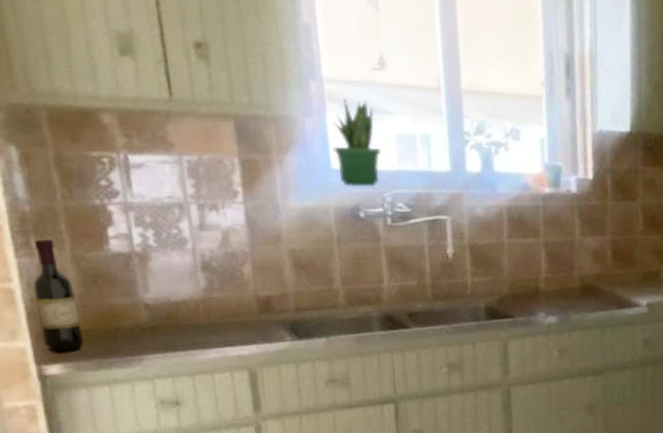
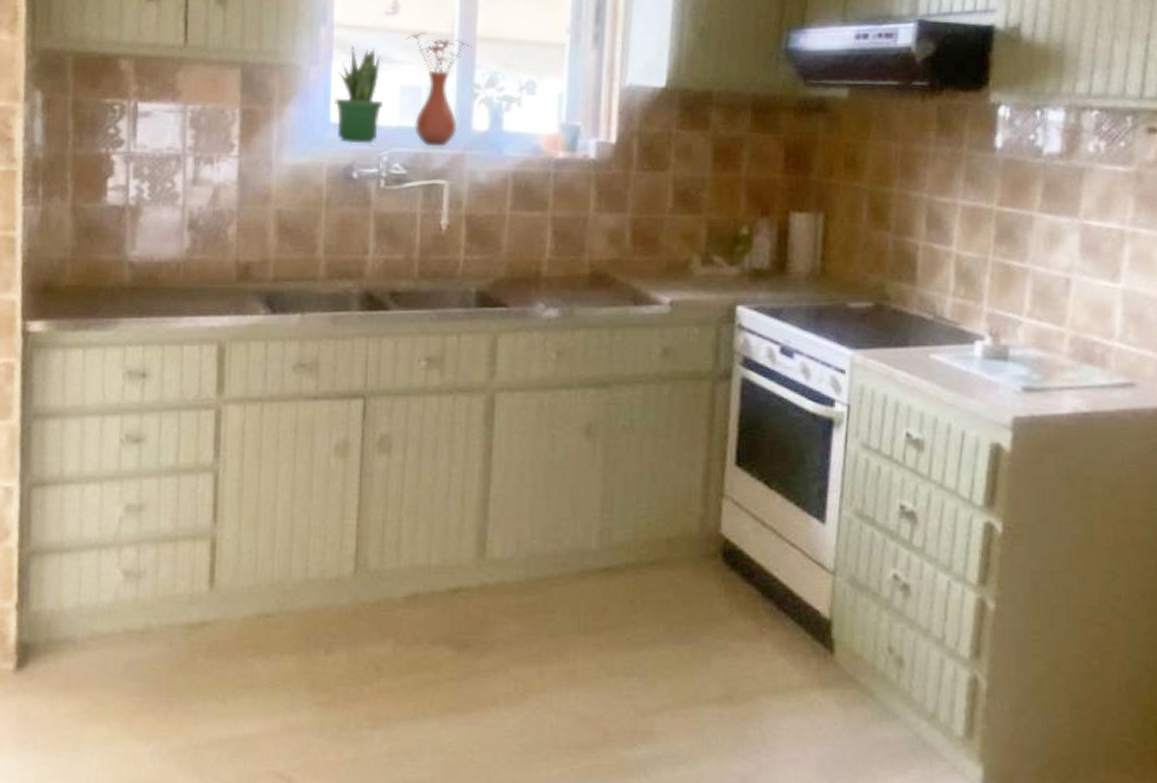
wine bottle: present [33,239,84,353] -> none [32,188,69,308]
vase: none [394,86,459,188] -> present [405,32,473,147]

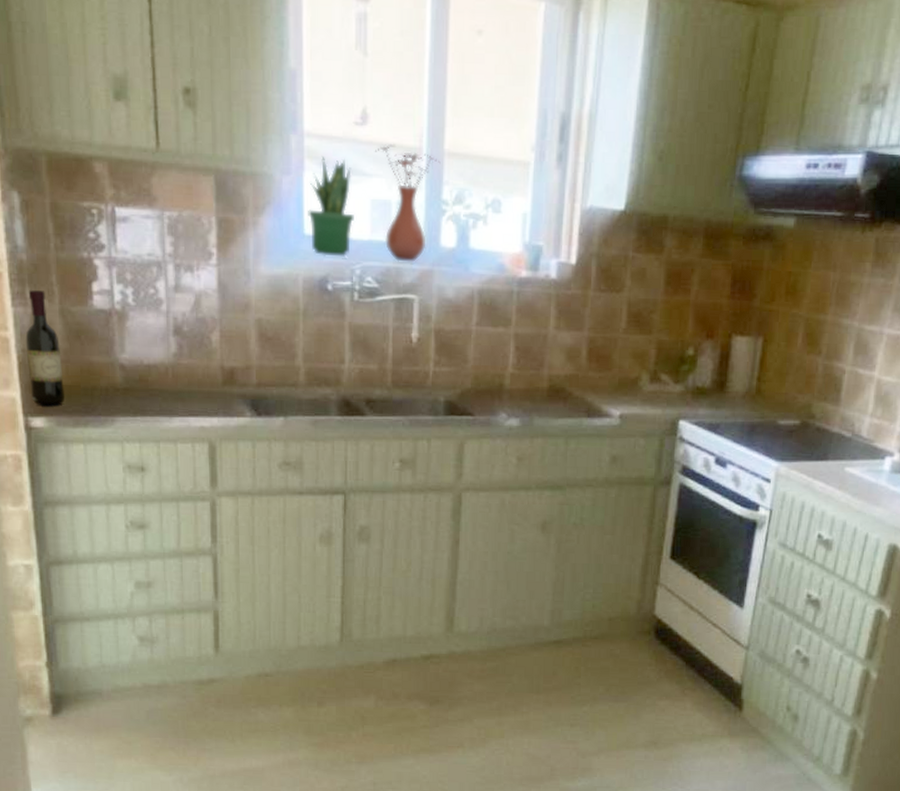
wine bottle: none [32,188,69,308] -> present [25,290,66,406]

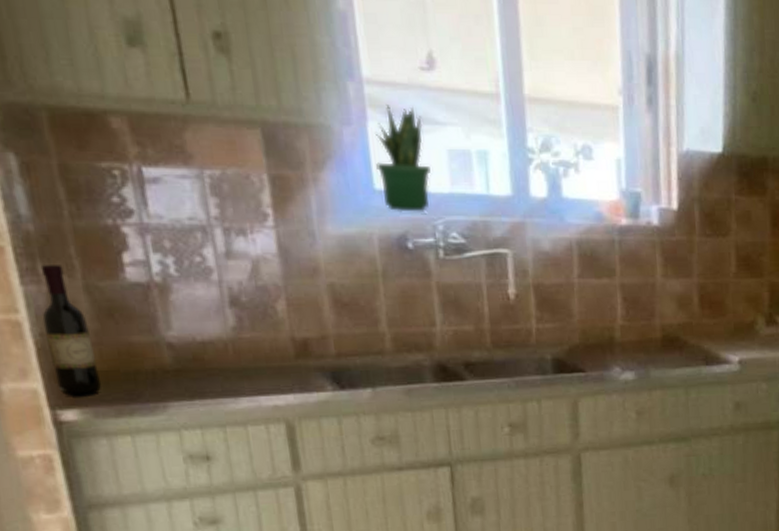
vase: present [374,144,441,262] -> none [446,91,522,215]

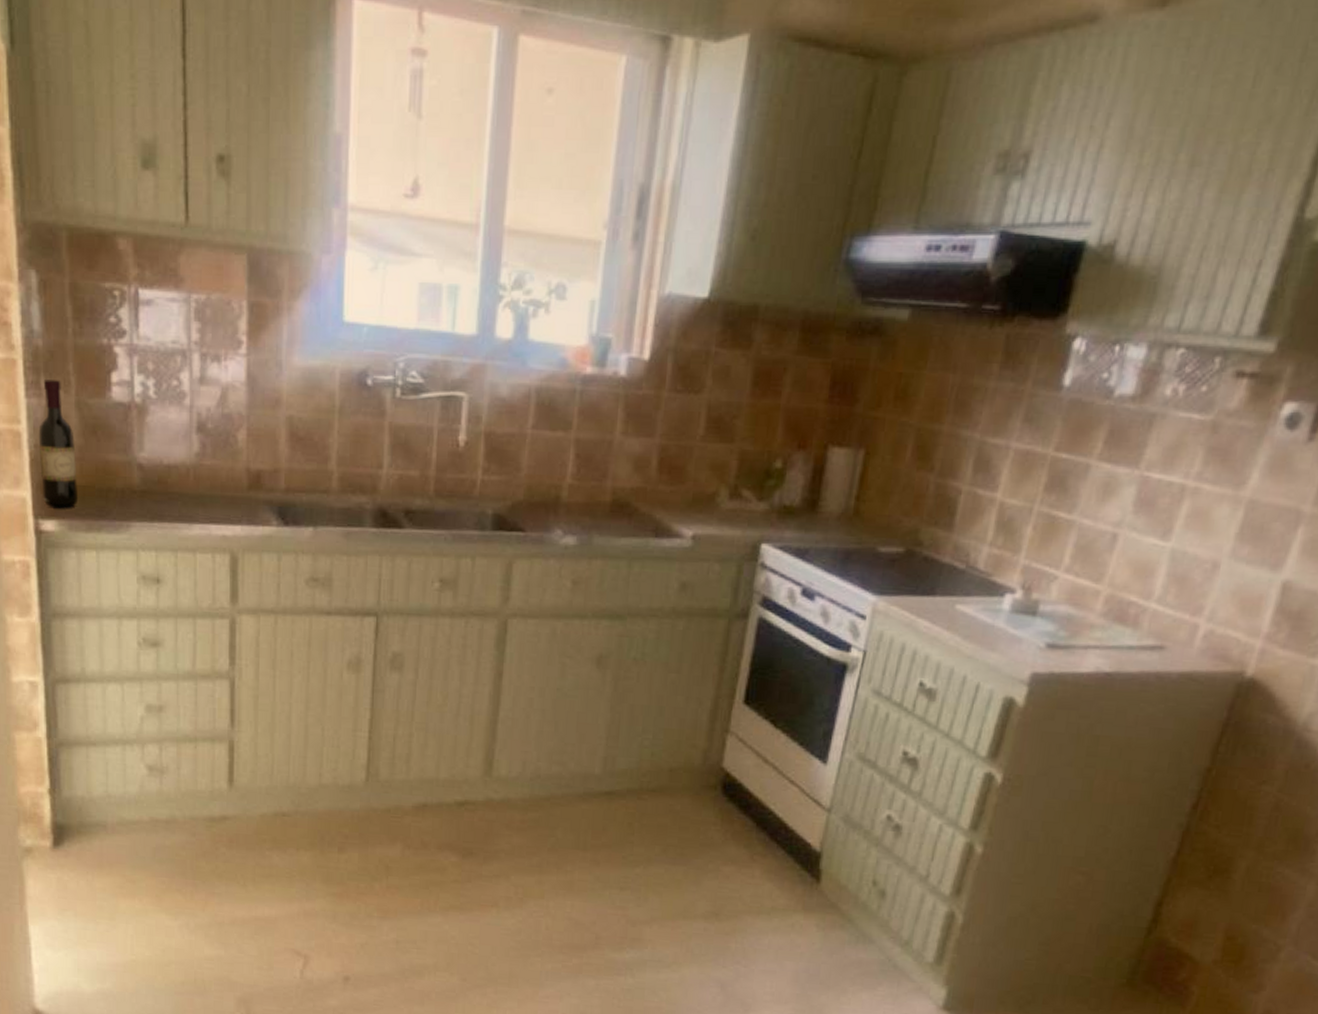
planter: present [376,105,431,212] -> none [348,233,400,348]

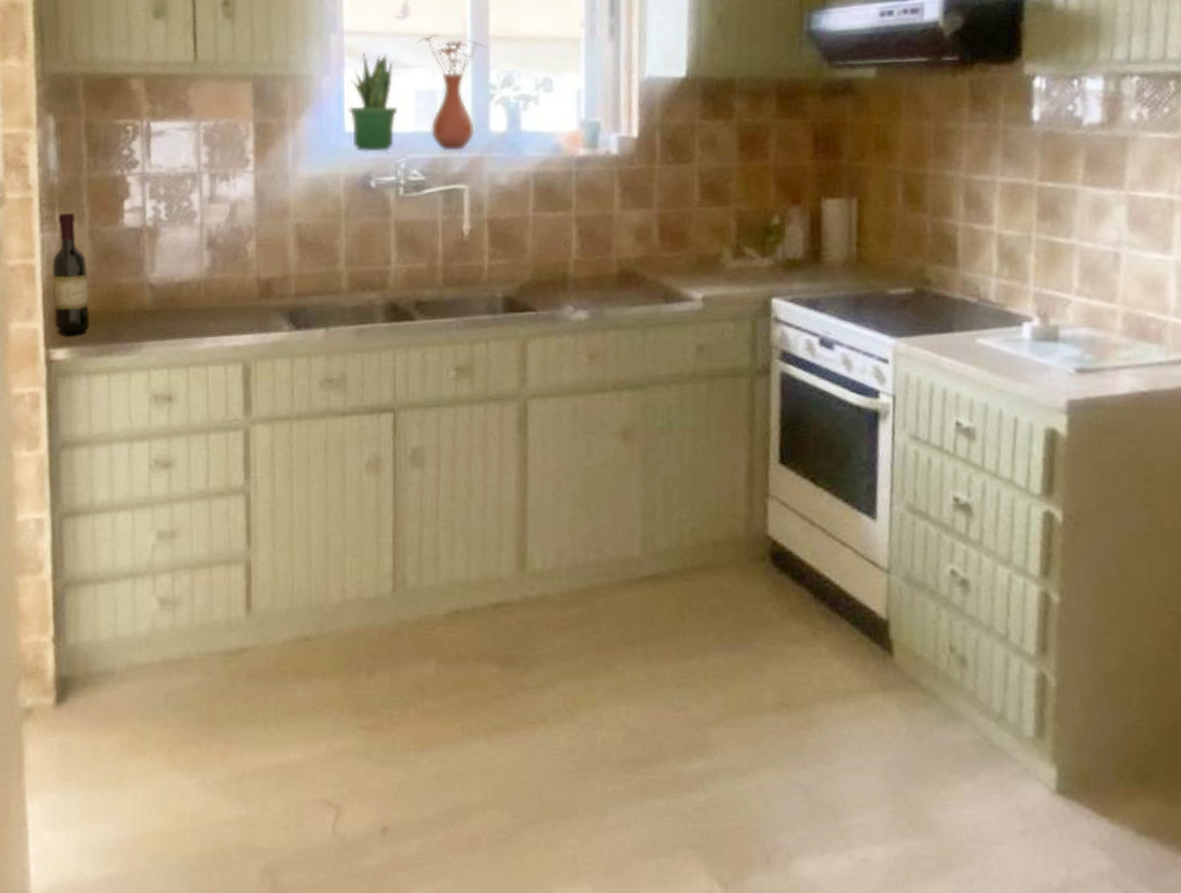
planter: none [348,233,400,348] -> present [349,52,397,153]
vase: none [425,220,499,355] -> present [416,34,486,152]

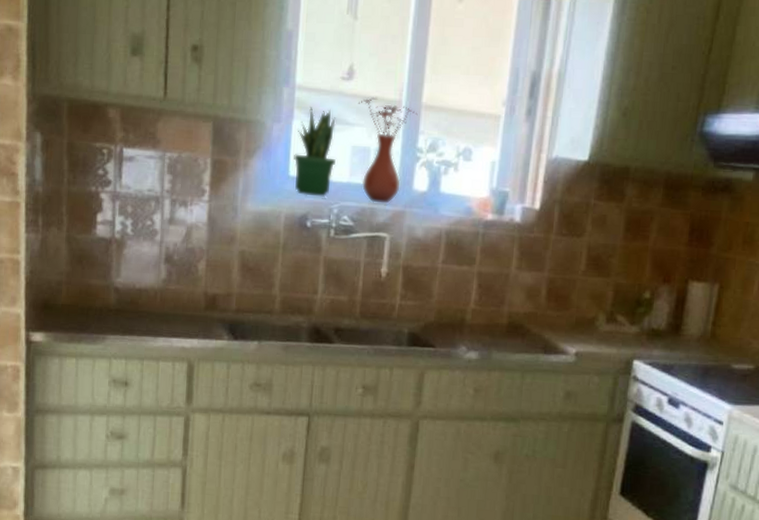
wine bottle: present [52,213,90,336] -> none [33,219,64,323]

